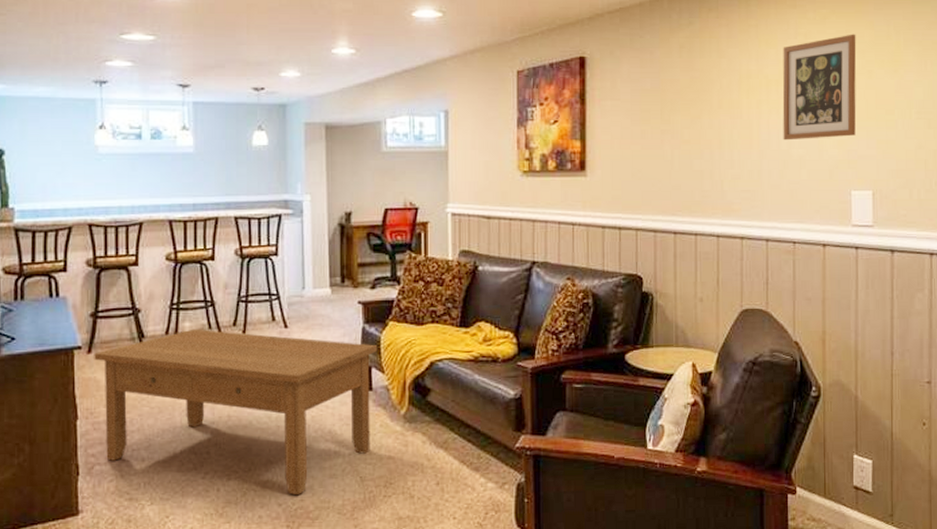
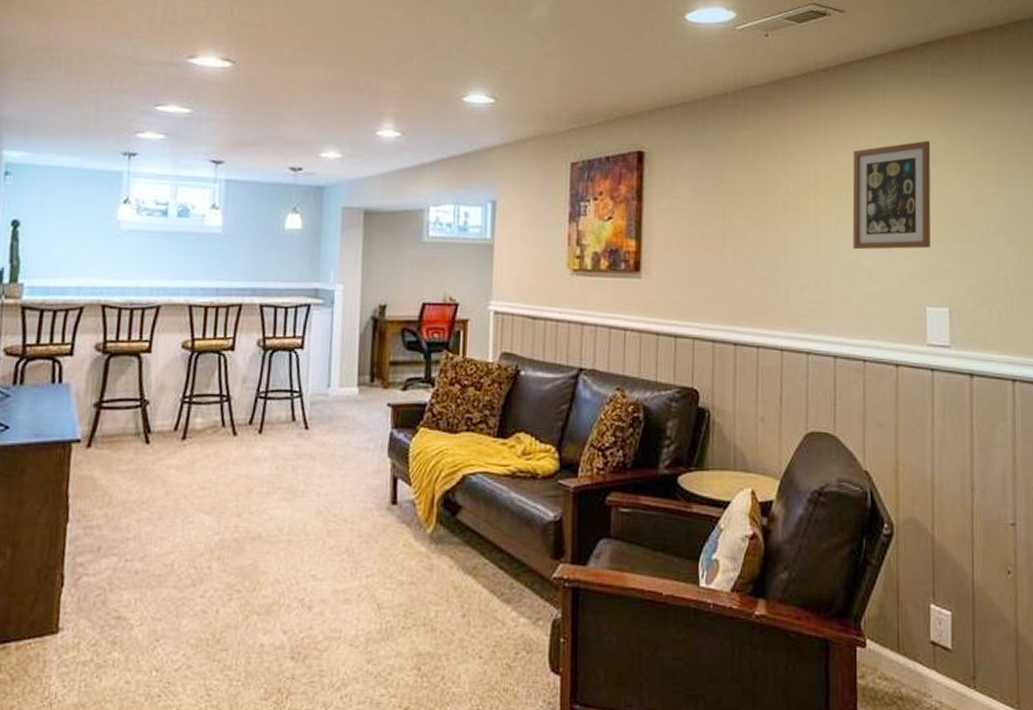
coffee table: present [94,329,378,496] -> none [93,425,406,622]

